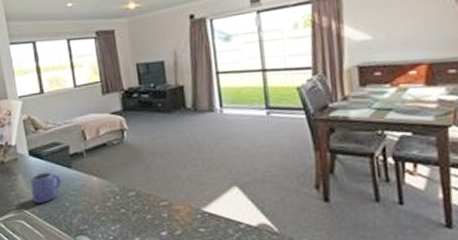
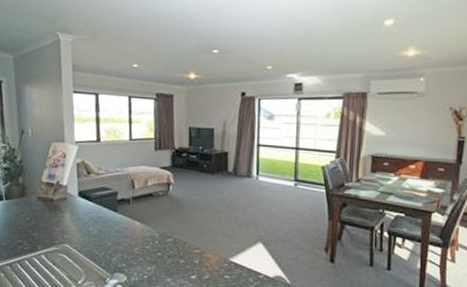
mug: present [30,172,62,203] -> none [76,213,106,241]

